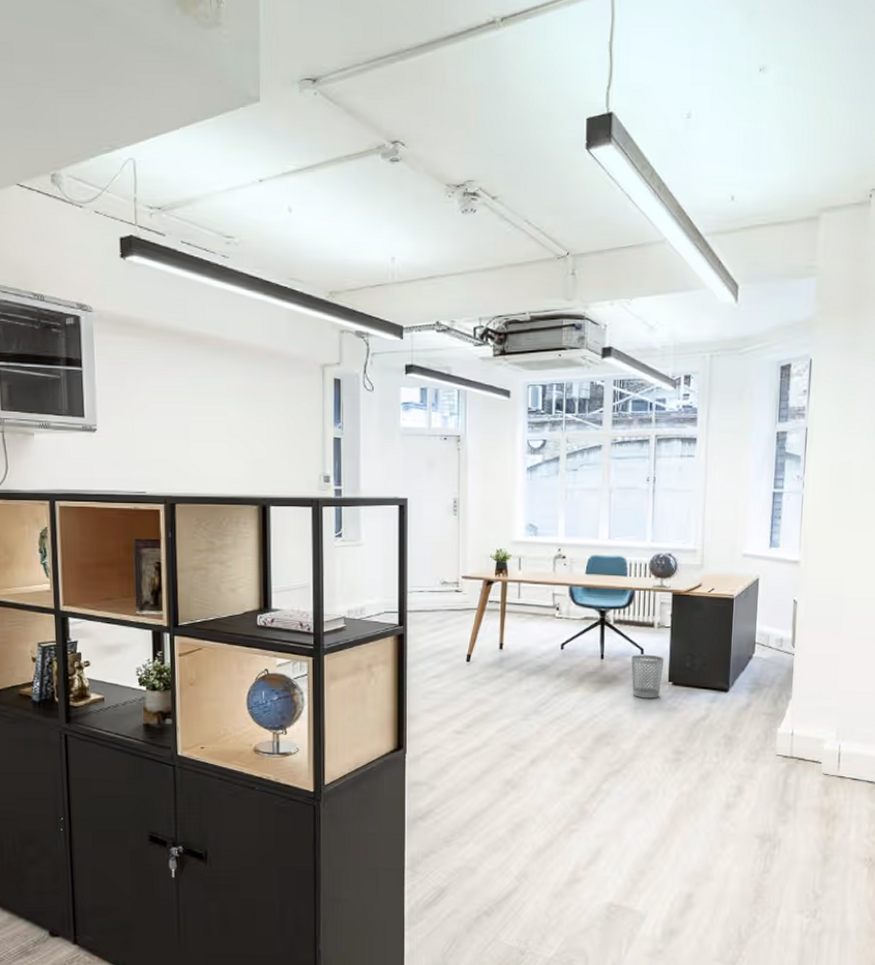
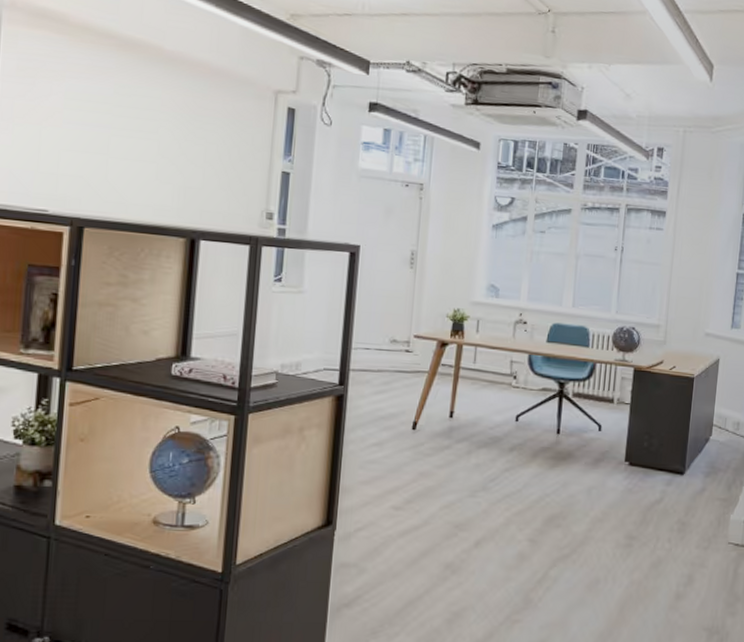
wastebasket: present [631,654,664,699] -> none [587,431,622,479]

